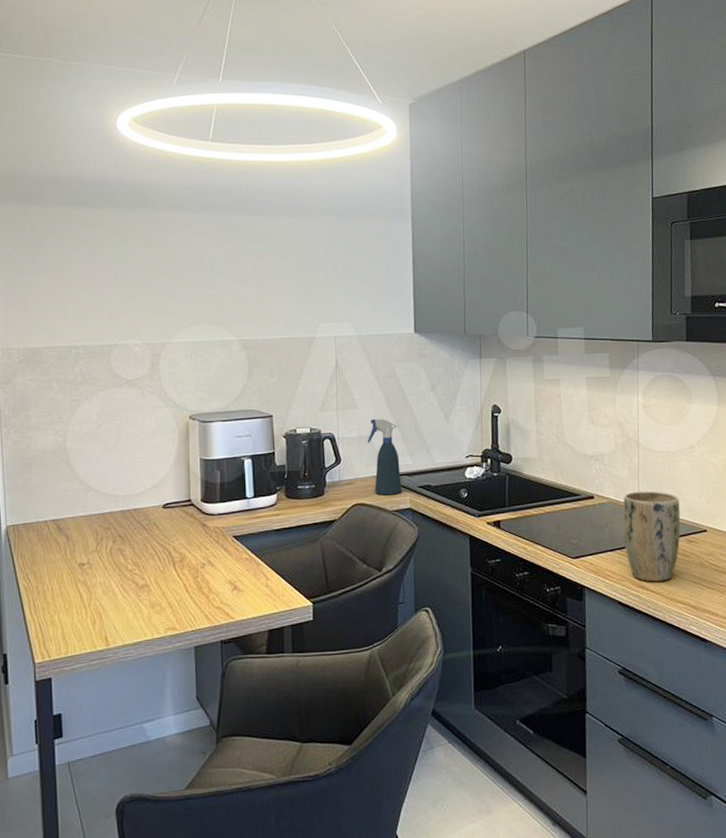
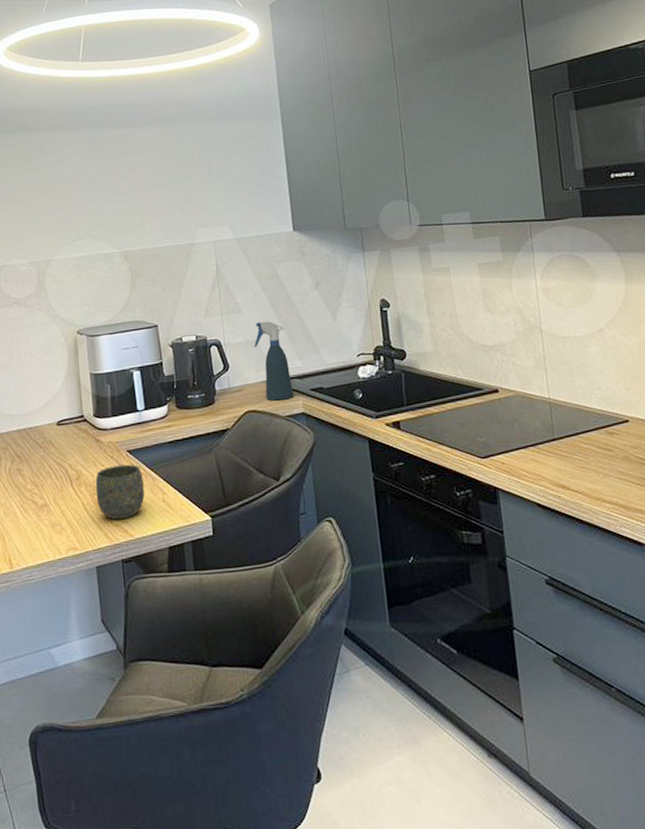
mug: none [198,549,248,603] -> present [95,464,145,520]
plant pot: present [622,491,681,582] -> none [530,380,600,481]

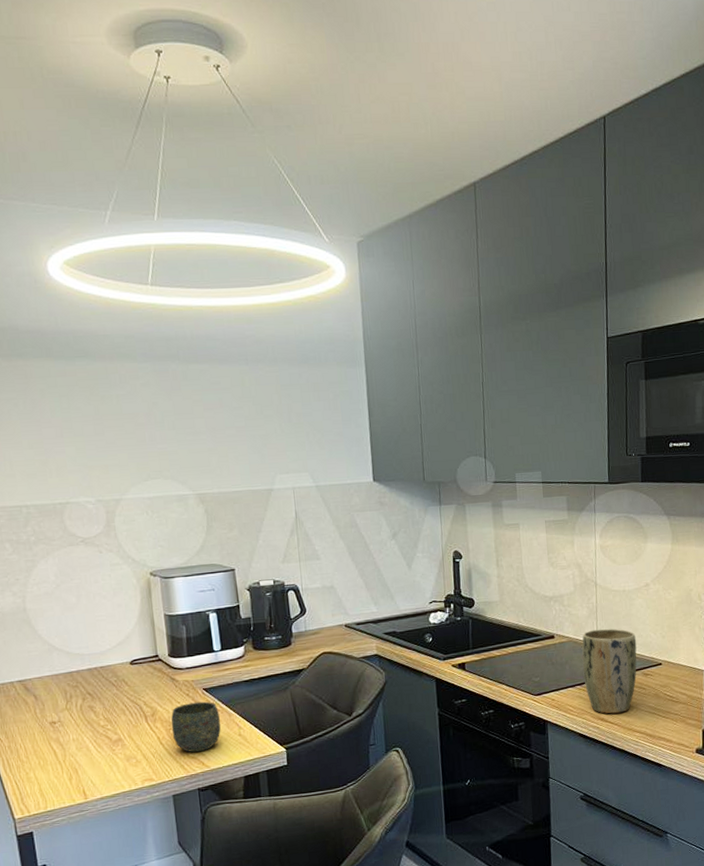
spray bottle: present [254,321,294,401] -> none [331,568,368,644]
plant pot: none [530,380,600,481] -> present [582,628,637,714]

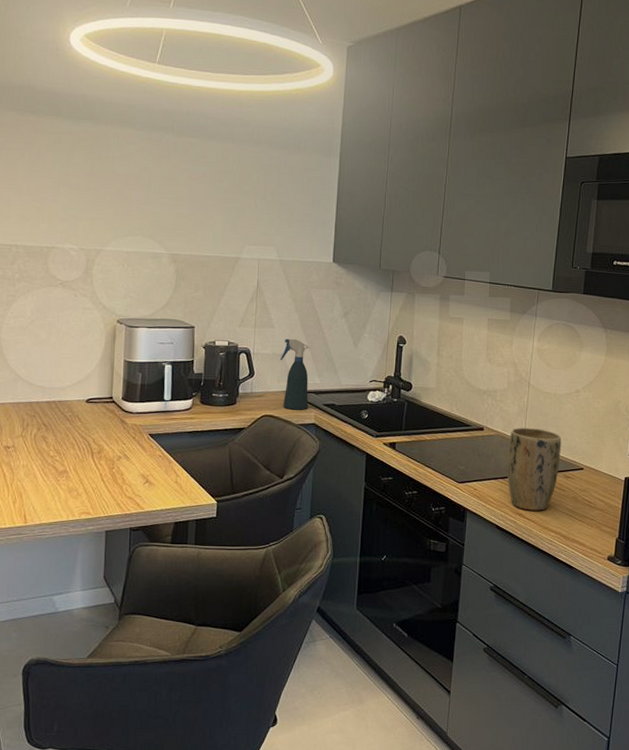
mug: present [171,701,221,753] -> none [114,446,160,494]
spray bottle: none [331,568,368,644] -> present [280,338,311,410]

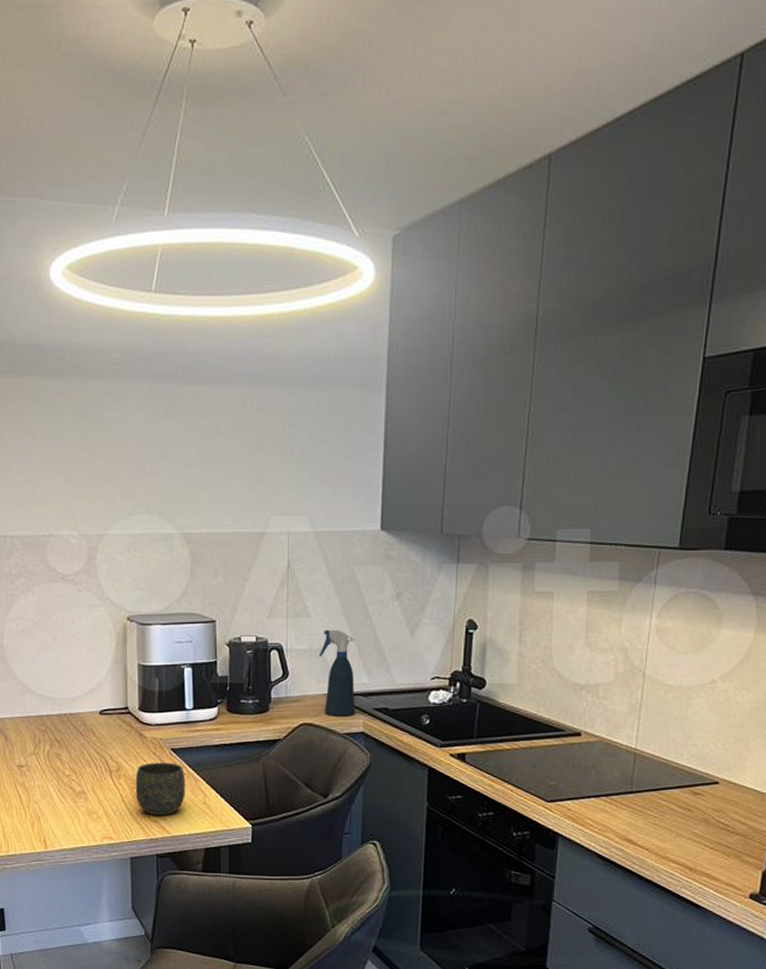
mug: none [114,446,160,494] -> present [135,762,185,816]
plant pot: present [507,427,561,511] -> none [612,731,688,836]

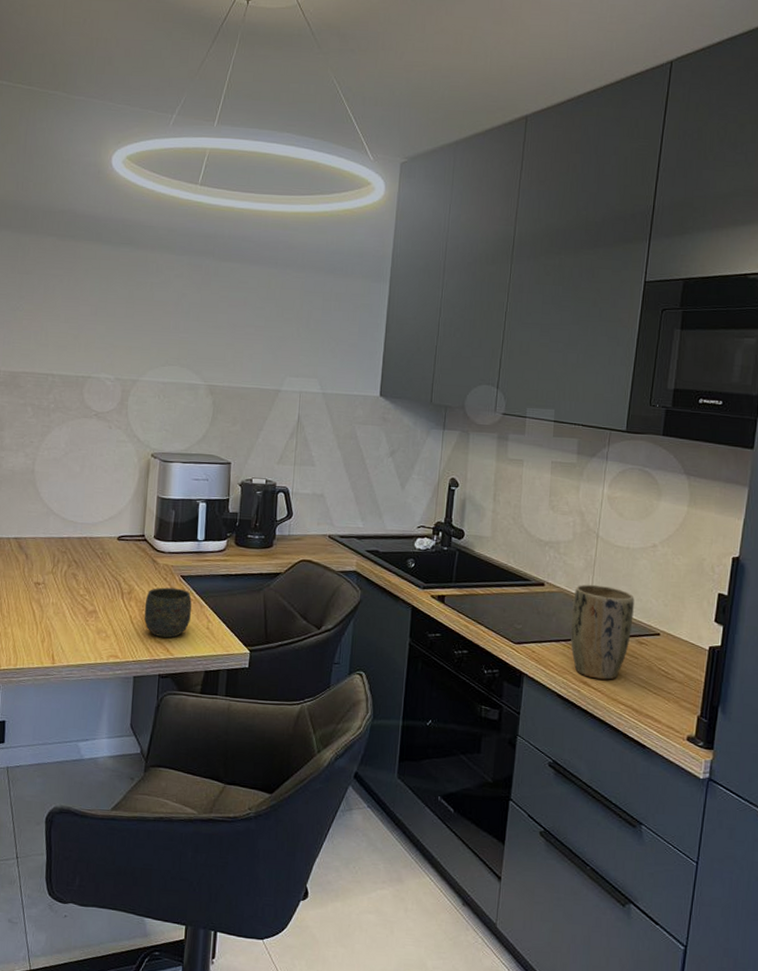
spray bottle: present [318,629,356,716] -> none [320,478,354,556]
plant pot: none [612,731,688,836] -> present [570,584,635,680]

